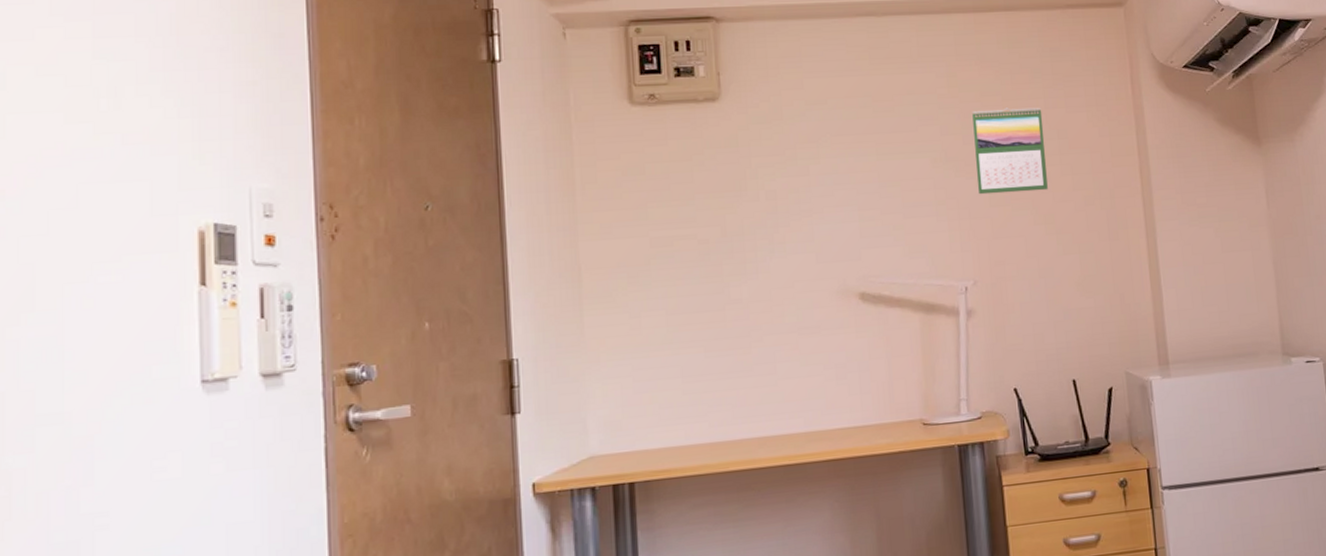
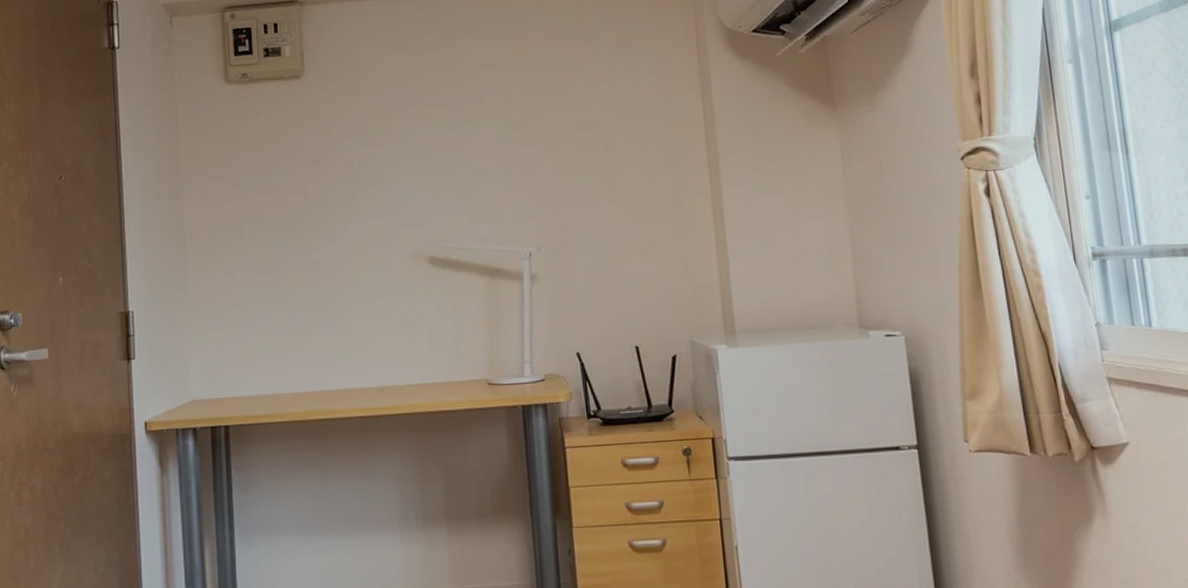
calendar: present [972,107,1048,195] -> none [536,76,611,163]

